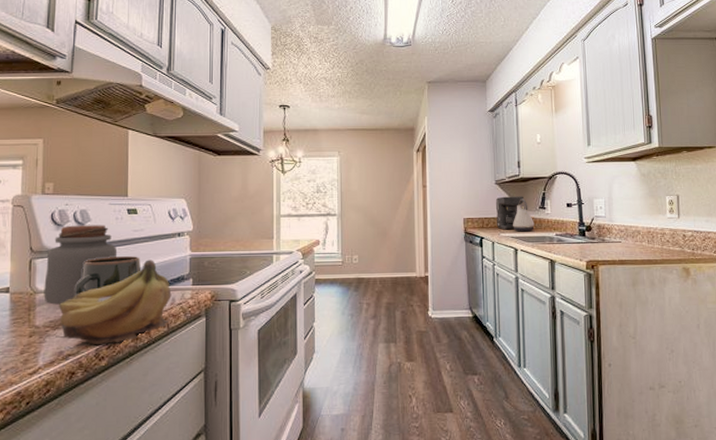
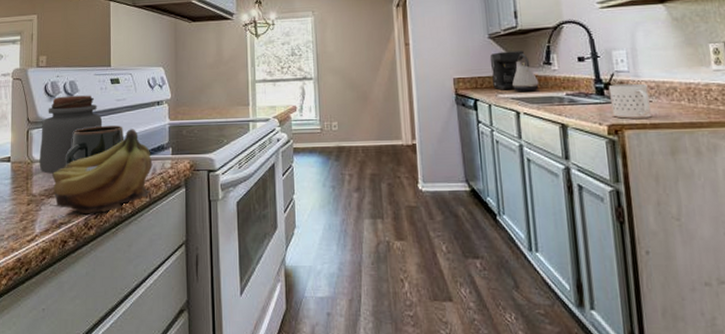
mug: none [589,227,620,256] -> present [608,83,651,119]

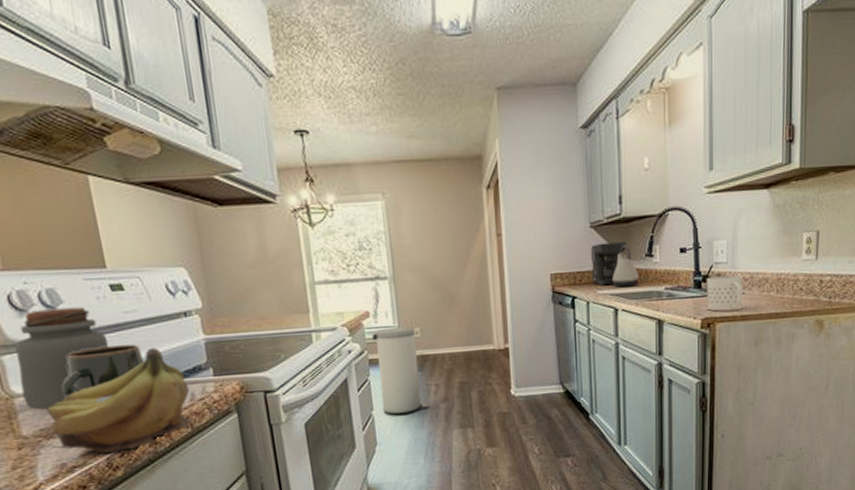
pedal bin: none [297,120,344,201] -> present [371,326,430,416]

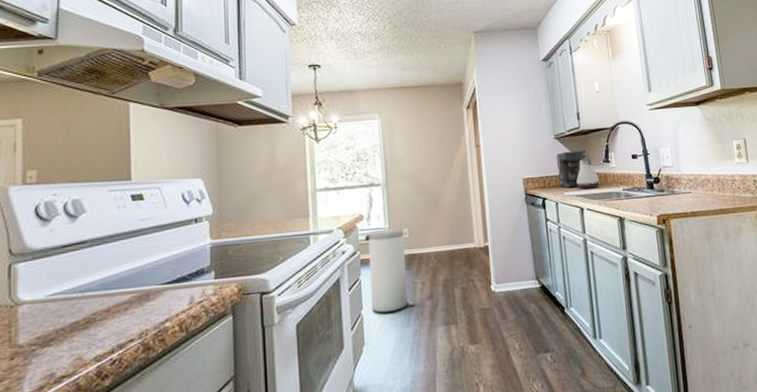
jar: present [15,307,109,410] -> none [28,215,121,317]
fruit: present [46,347,193,453] -> none [45,252,190,361]
mug: present [62,344,145,398] -> none [68,250,151,305]
mug: present [706,275,743,312] -> none [657,177,691,209]

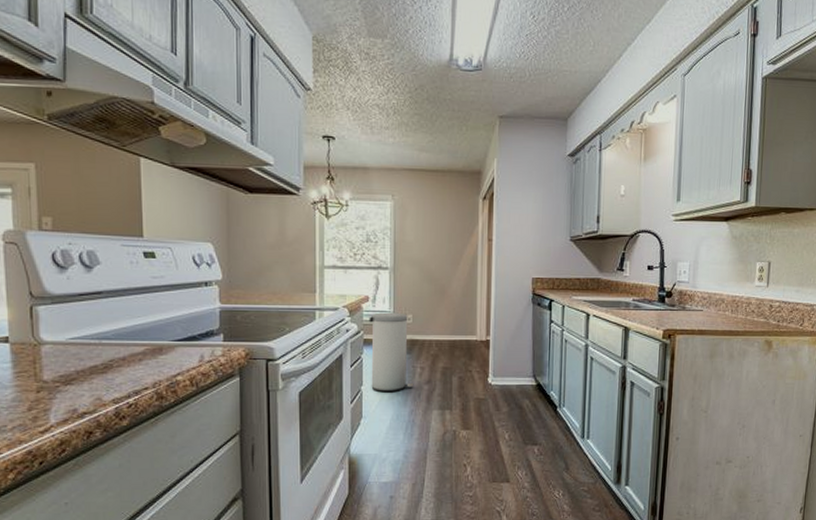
coffee maker: present [556,150,586,189] -> none [568,255,601,293]
kettle: present [576,152,600,190] -> none [586,258,611,296]

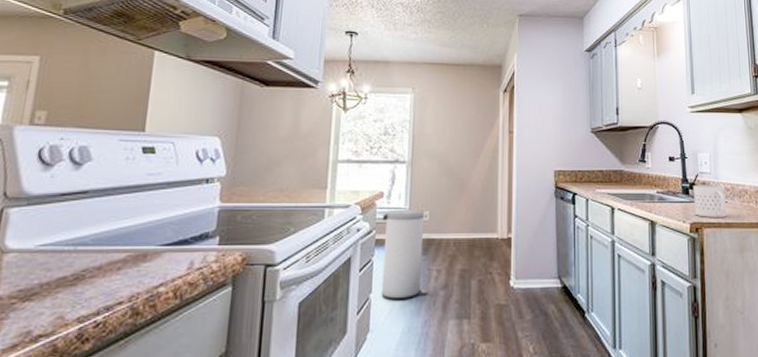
mug: none [668,293,702,325] -> present [693,184,726,217]

